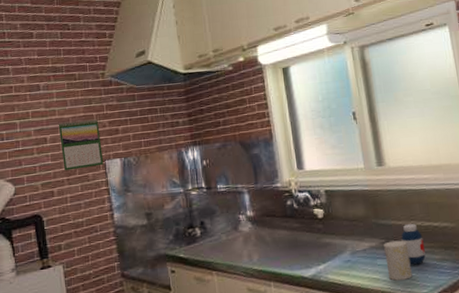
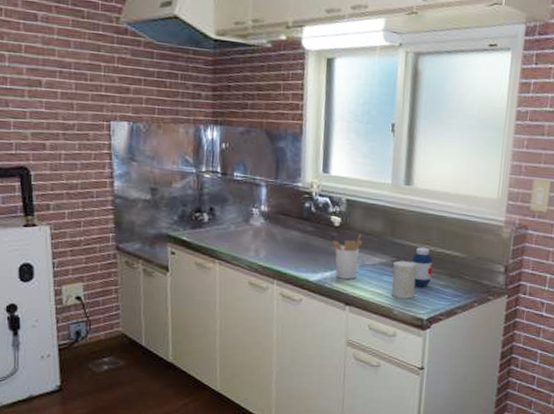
calendar: present [58,119,104,171] -> none [57,66,109,126]
utensil holder: none [319,222,350,270] -> present [332,234,363,280]

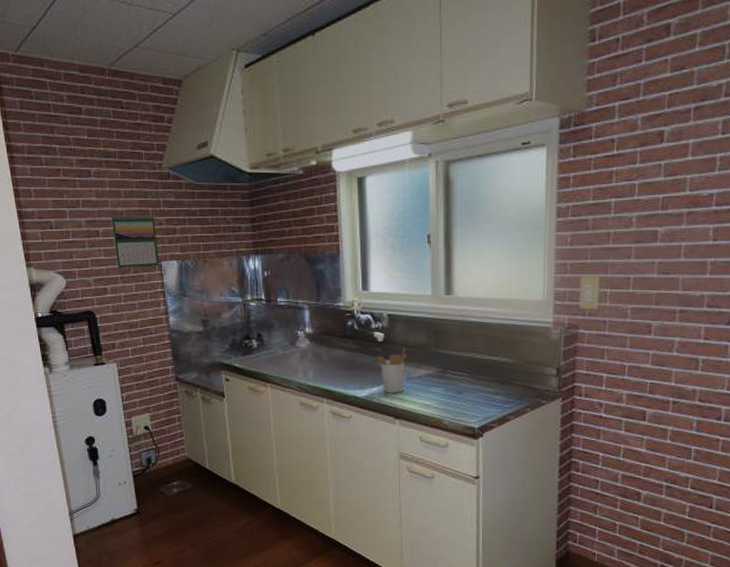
calendar: none [57,66,109,126] -> present [111,215,160,268]
cup: present [391,260,417,299] -> none [440,371,464,409]
medicine bottle: present [412,247,433,287] -> none [458,356,480,396]

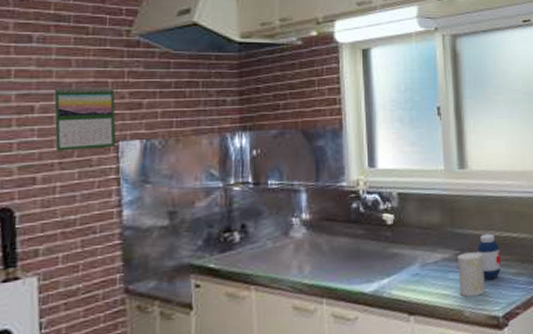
utensil holder: present [377,348,407,393] -> none [387,230,421,285]
cup: none [440,371,464,409] -> present [458,251,485,297]
medicine bottle: none [458,356,480,396] -> present [477,234,501,280]

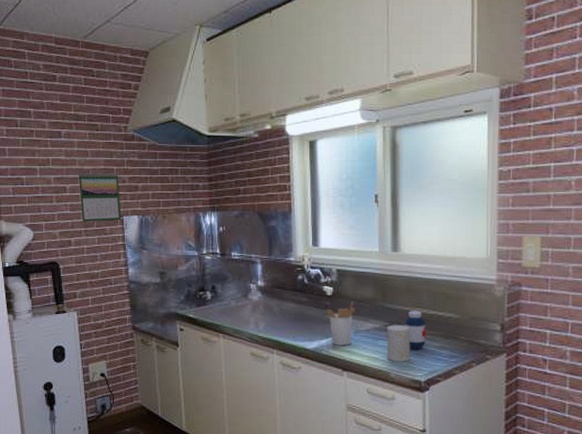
utensil holder: none [387,230,421,285] -> present [326,302,355,346]

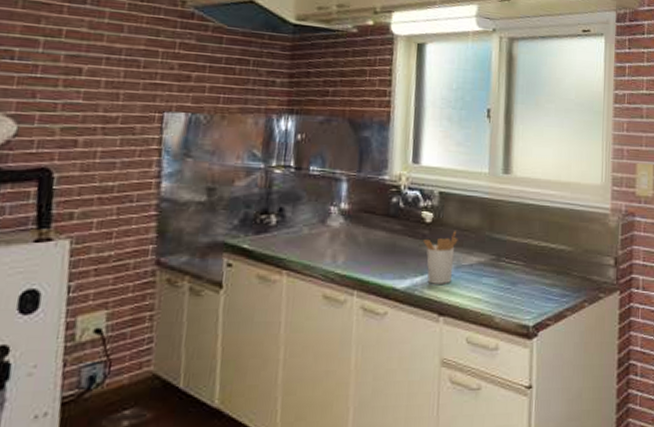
calendar: present [78,173,121,222] -> none [99,52,164,118]
cup: present [387,325,411,362] -> none [492,258,519,303]
medicine bottle: present [405,311,426,350] -> none [513,242,537,288]

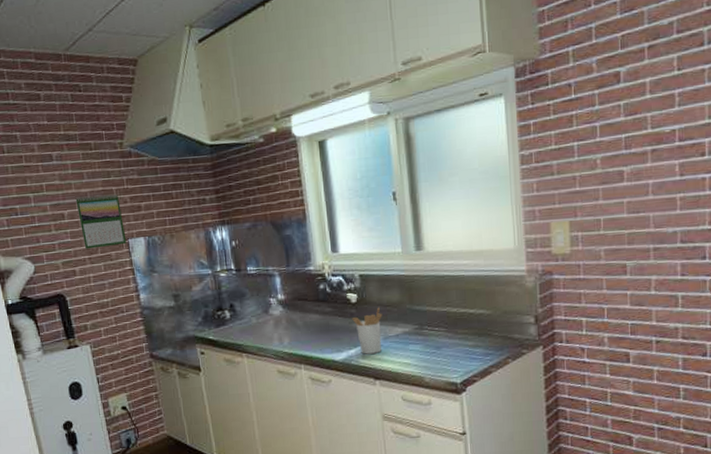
calendar: none [99,52,164,118] -> present [75,194,127,249]

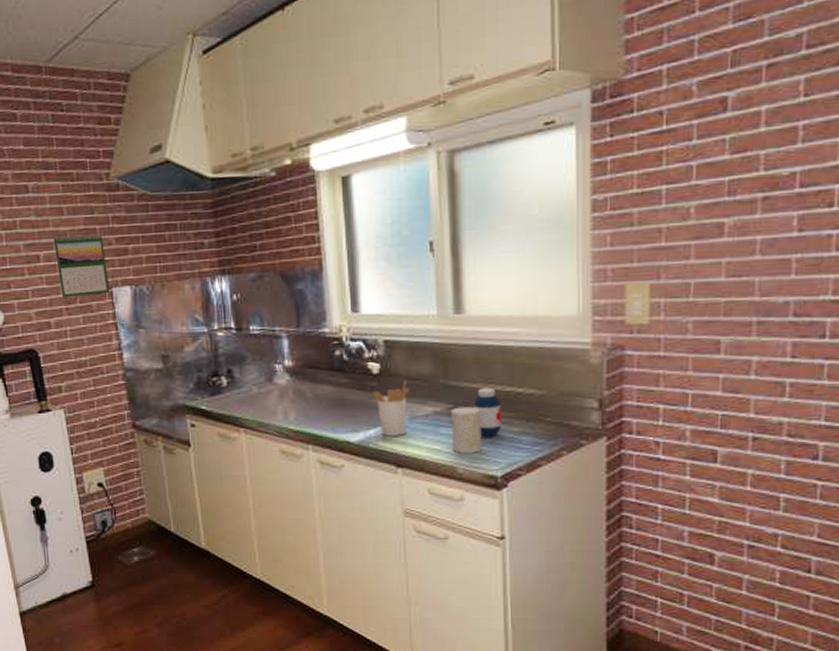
cup: none [417,326,444,366] -> present [451,406,482,454]
medicine bottle: none [435,310,459,351] -> present [474,388,502,437]

